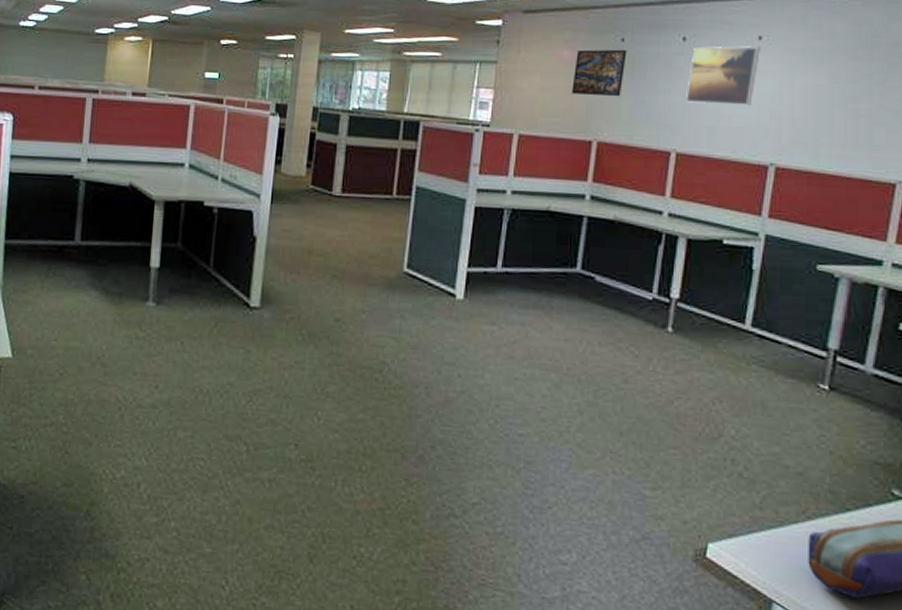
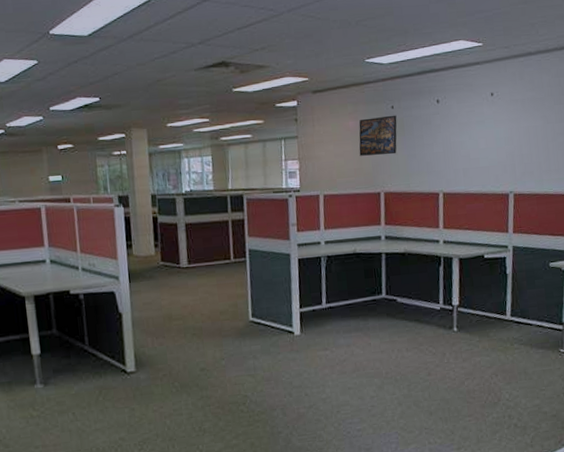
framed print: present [686,46,760,105] -> none [444,101,493,152]

